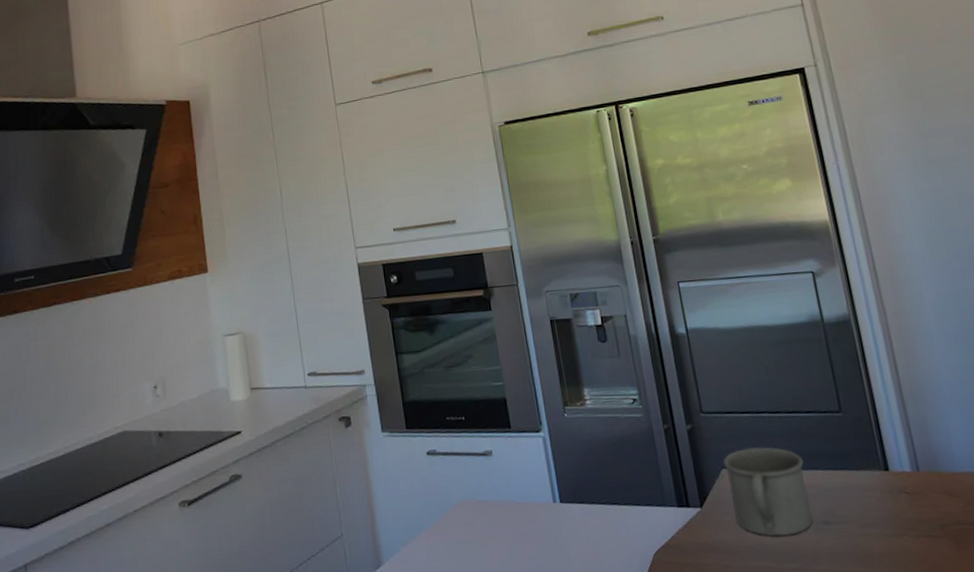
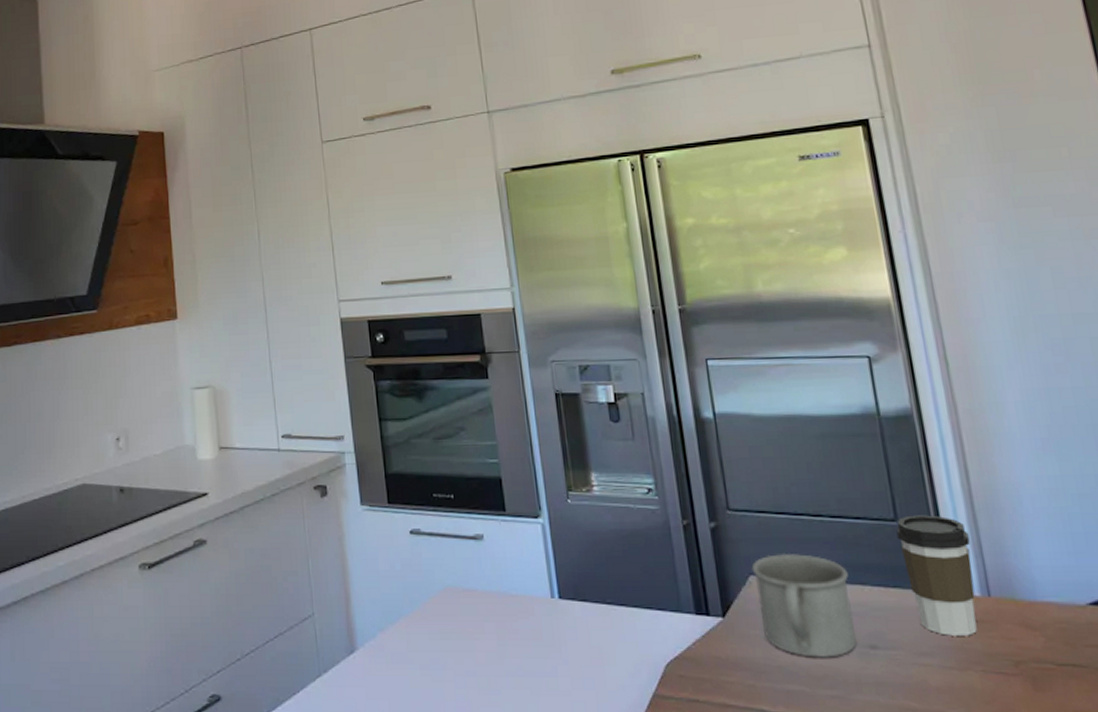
coffee cup: none [841,405,910,508] -> present [896,515,977,636]

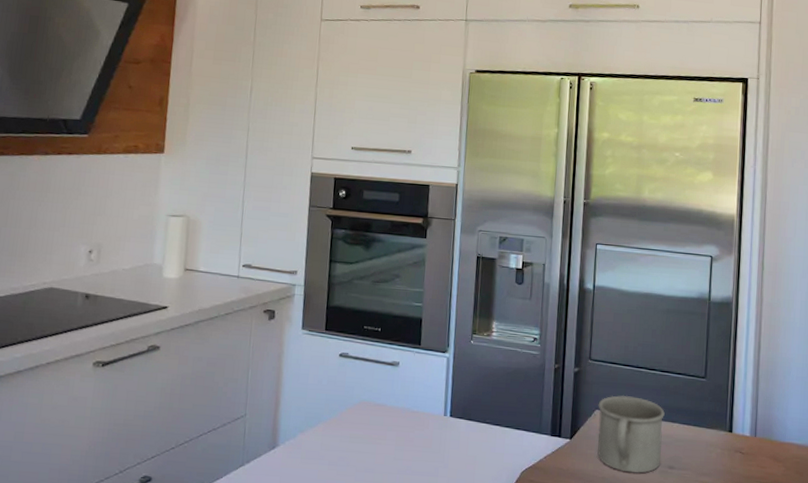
coffee cup: present [896,515,977,636] -> none [703,375,751,463]

